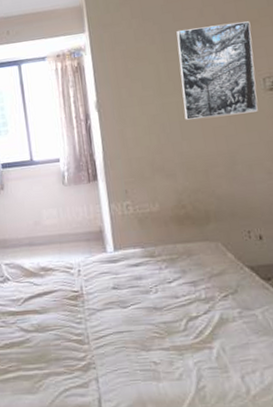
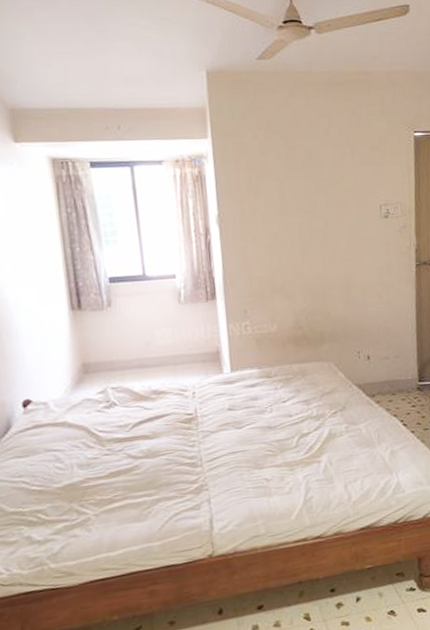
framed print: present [176,21,258,120] -> none [302,146,374,241]

